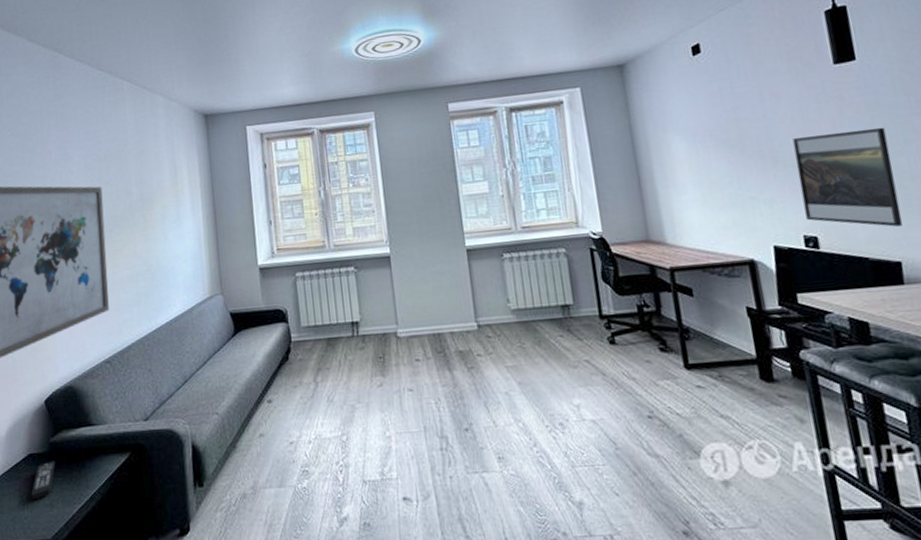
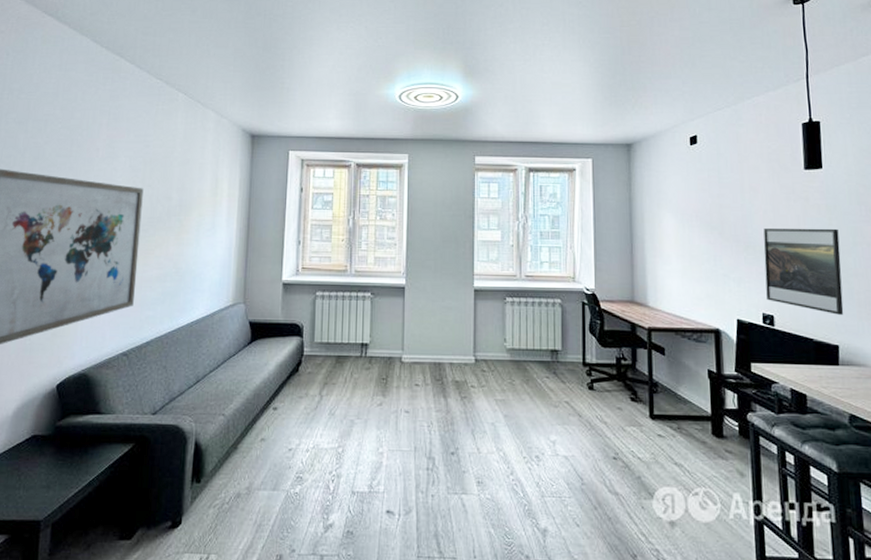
remote control: present [30,460,56,499] -> none [28,444,59,480]

